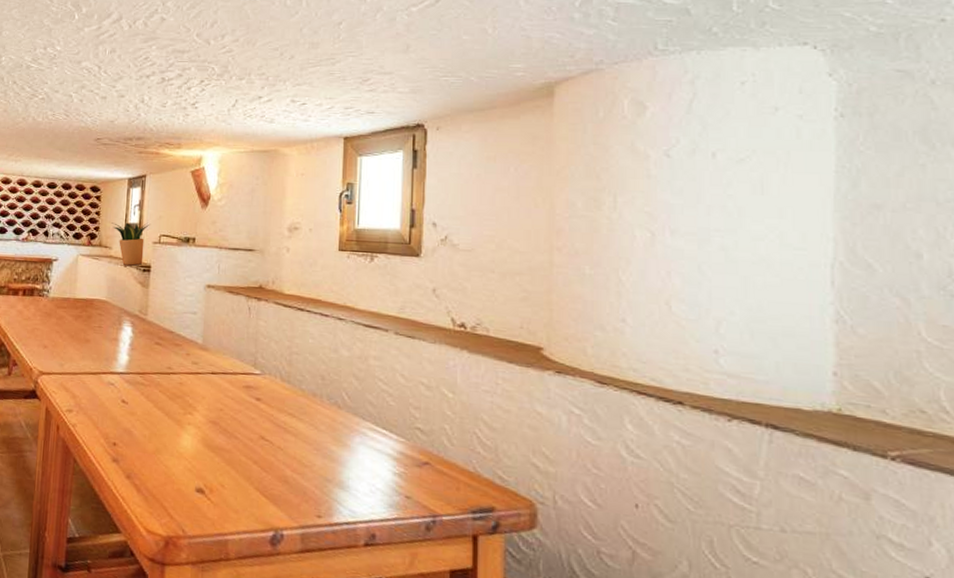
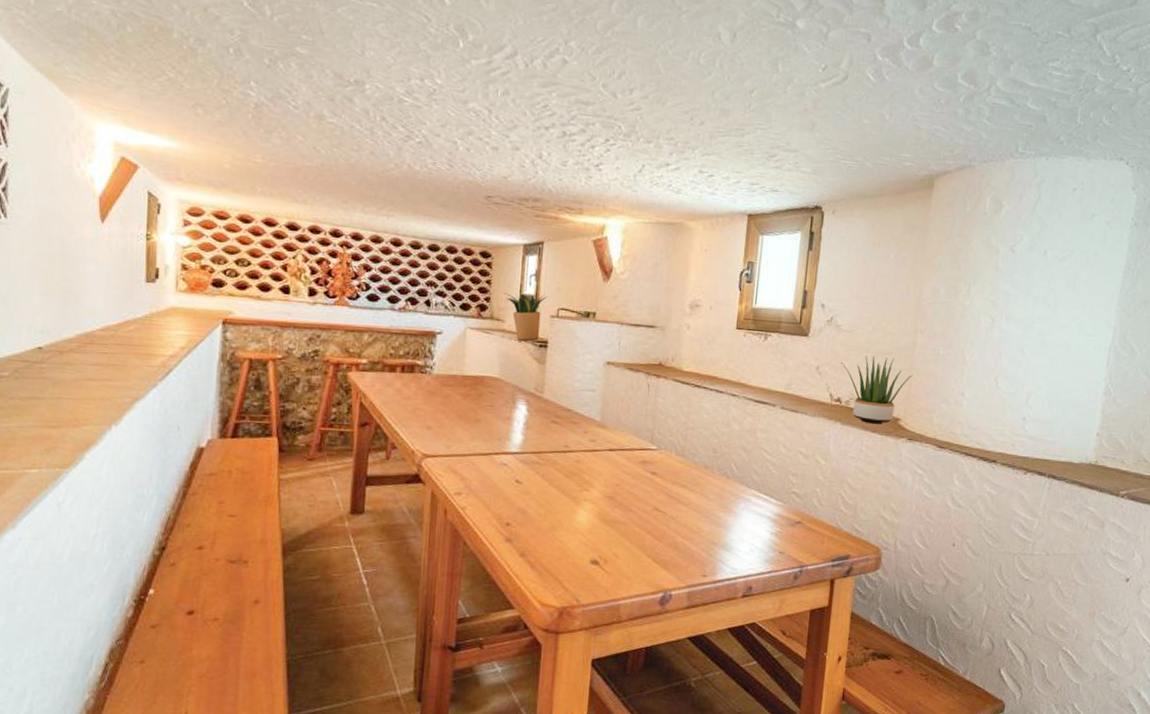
potted plant: none [462,277,553,354] -> present [841,356,913,424]

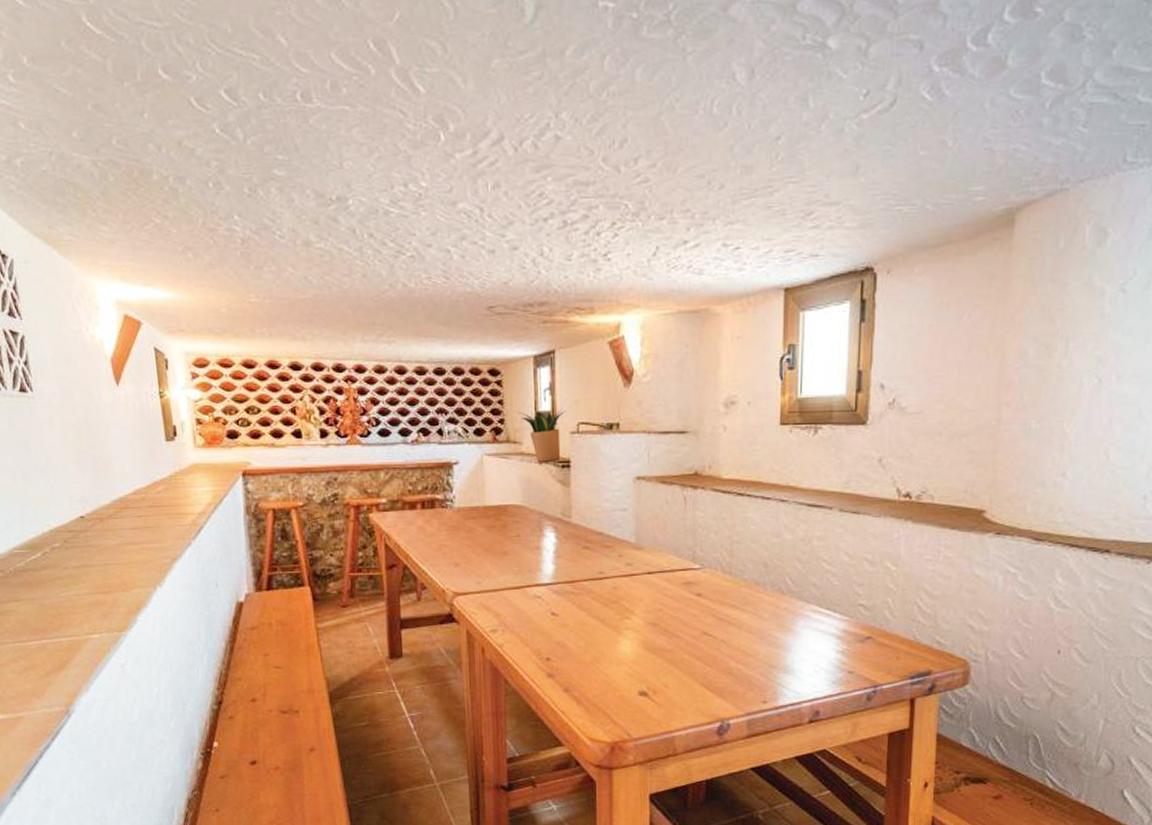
potted plant: present [841,356,913,424] -> none [908,439,998,519]

